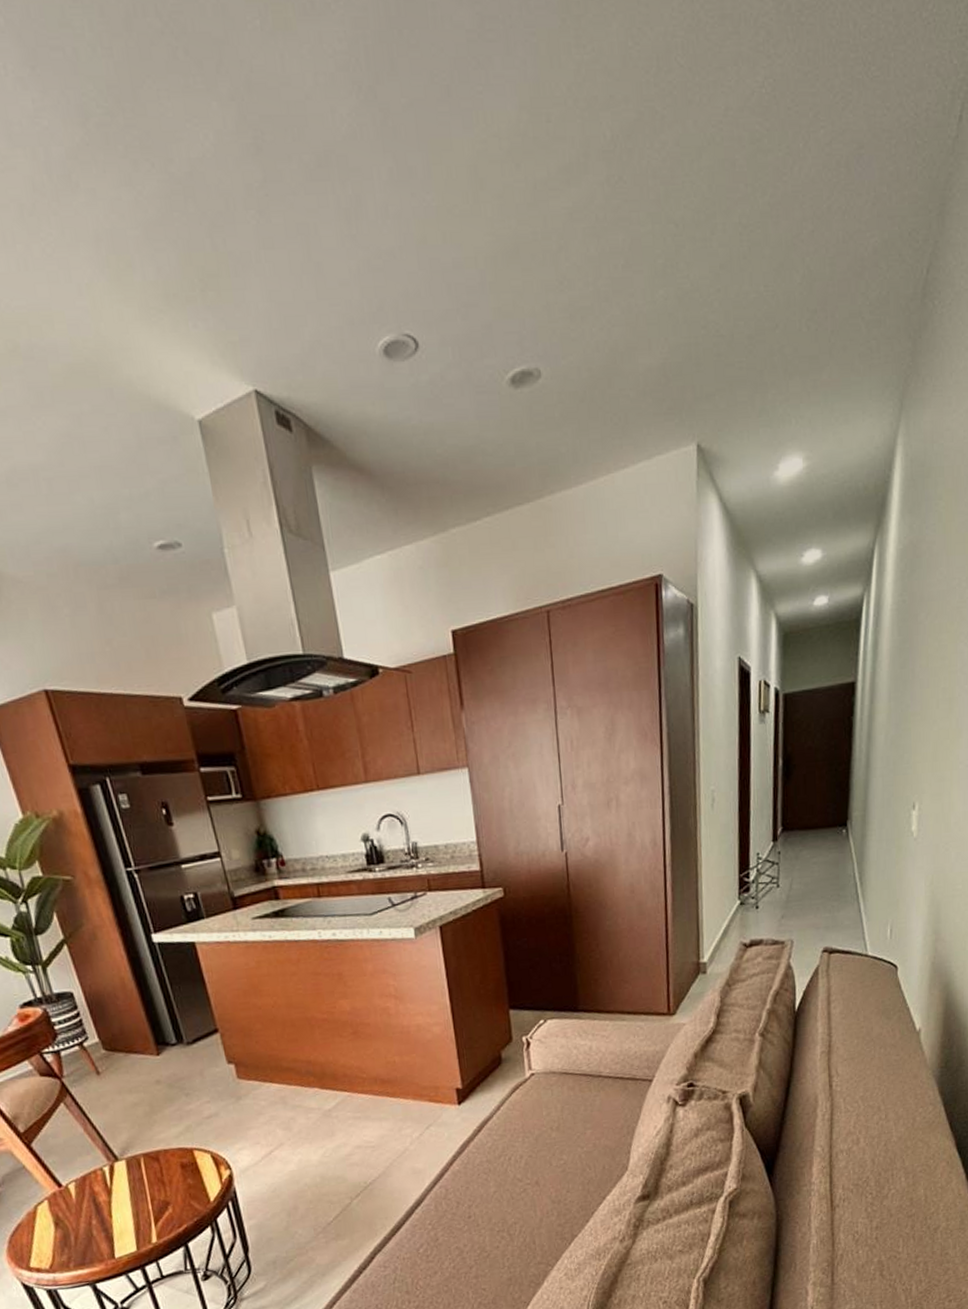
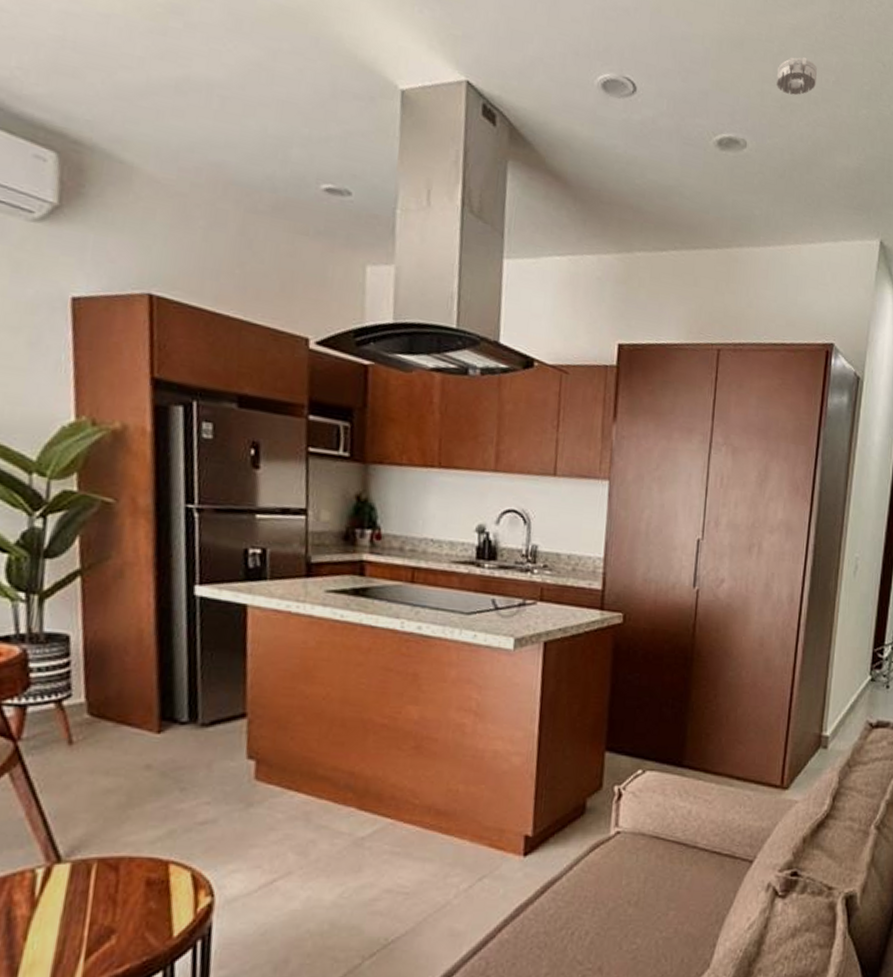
smoke detector: none [560,246,604,298] -> present [777,57,817,96]

